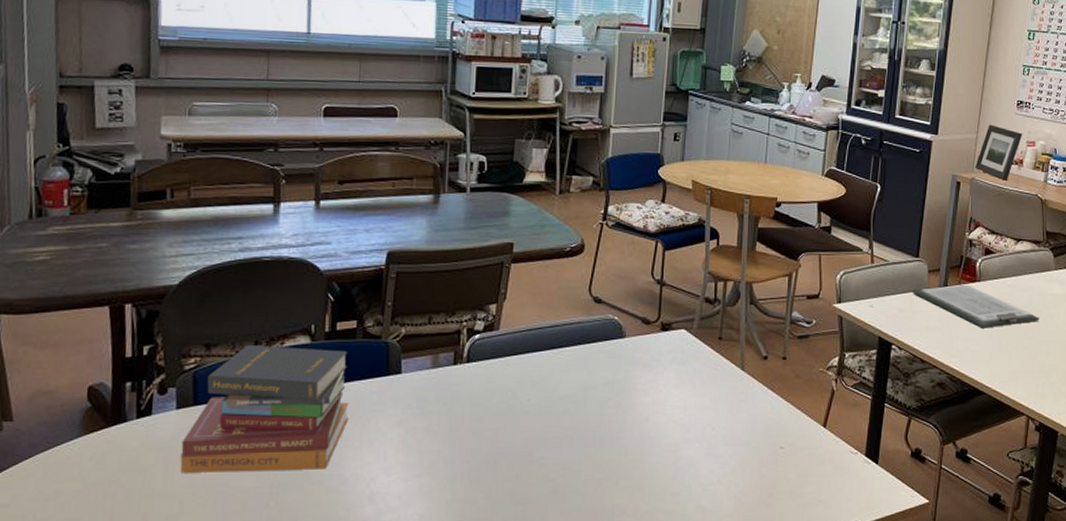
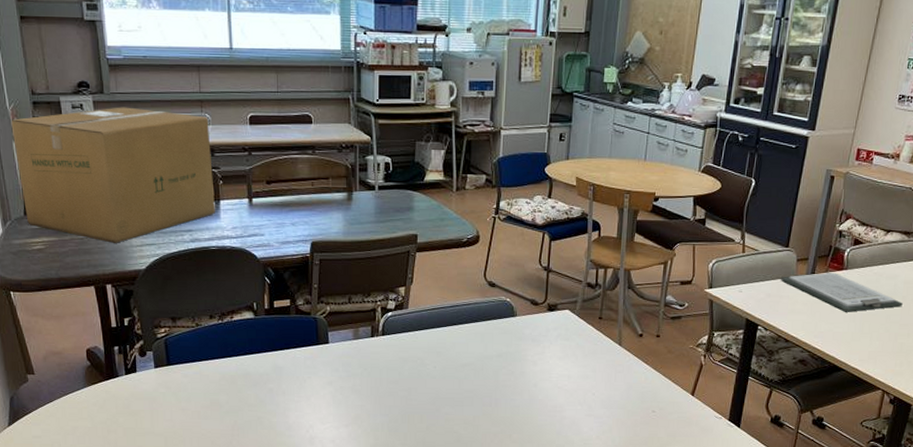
box: none [27,94,275,253] -> present [11,107,215,243]
books: present [180,345,349,473] -> none [161,319,289,418]
picture frame: present [975,124,1023,181] -> none [850,119,902,174]

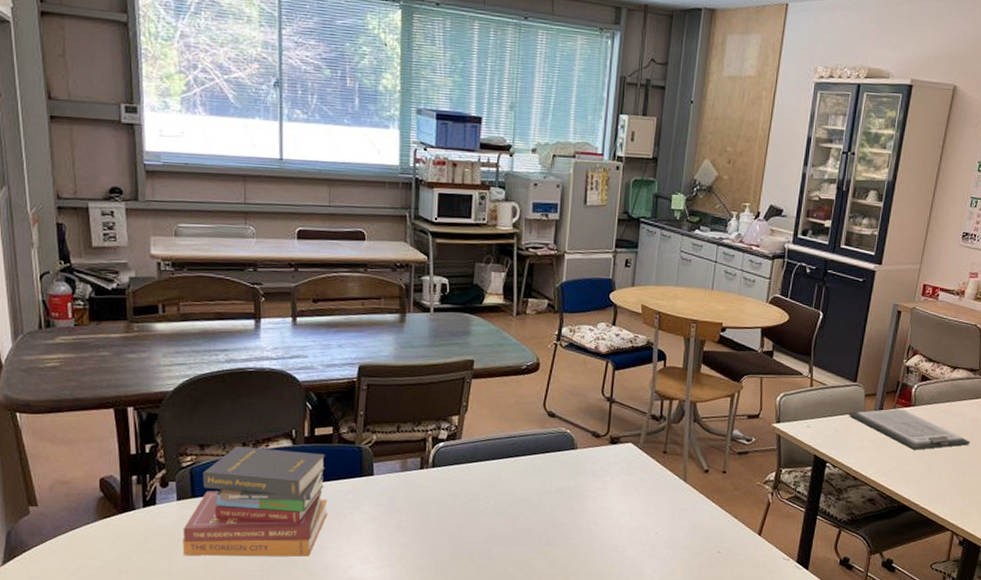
box: present [11,107,215,243] -> none [31,215,255,362]
books: none [161,319,289,418] -> present [182,446,328,557]

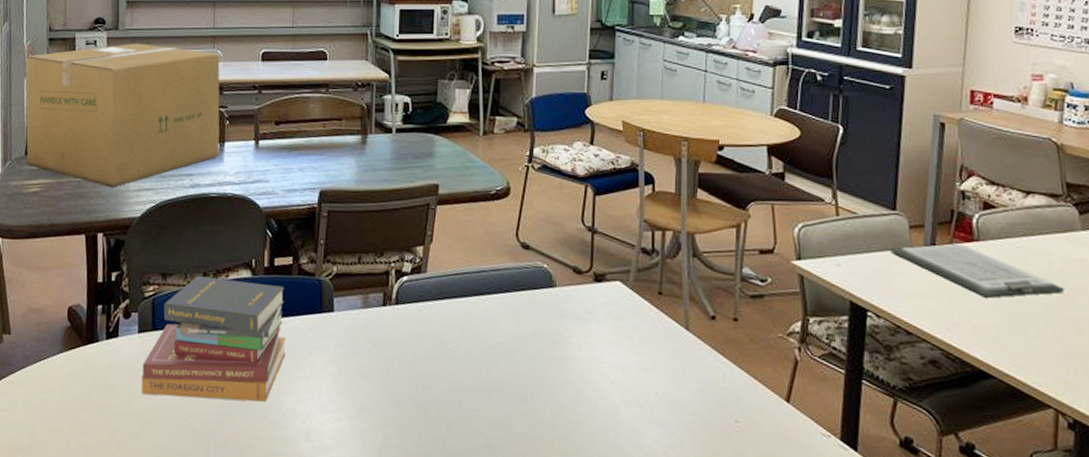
box: none [31,215,255,362] -> present [25,43,220,187]

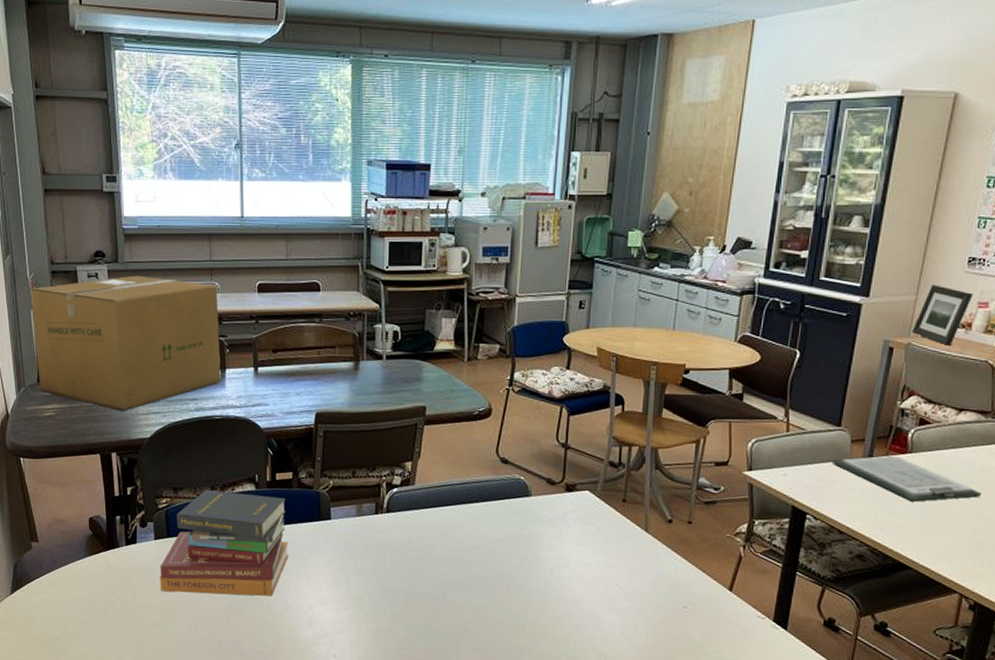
picture frame: none [963,55,1026,121] -> present [912,284,974,346]

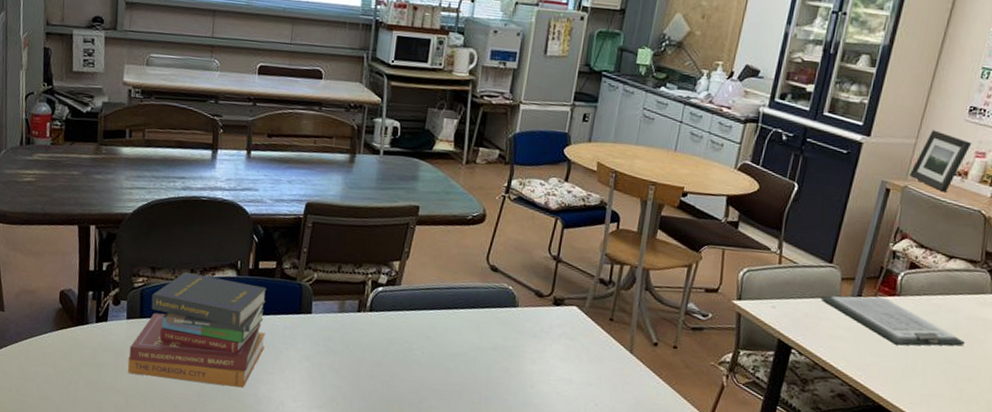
box: present [30,275,221,411] -> none [21,45,217,183]

